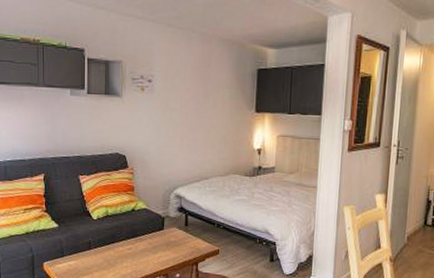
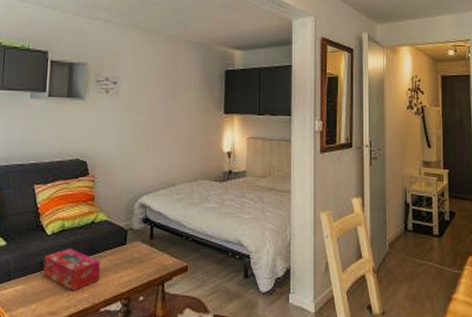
tissue box: none [92,232,141,267] -> present [43,249,100,291]

